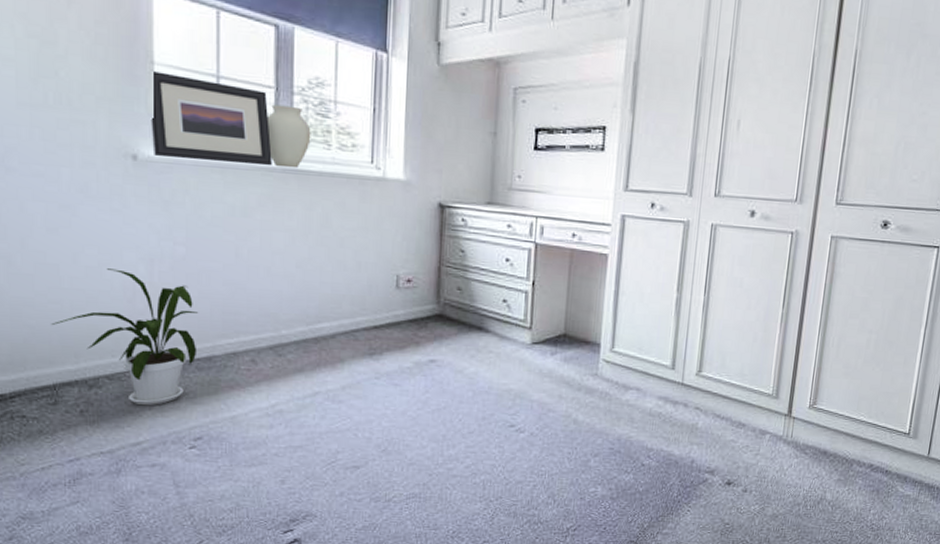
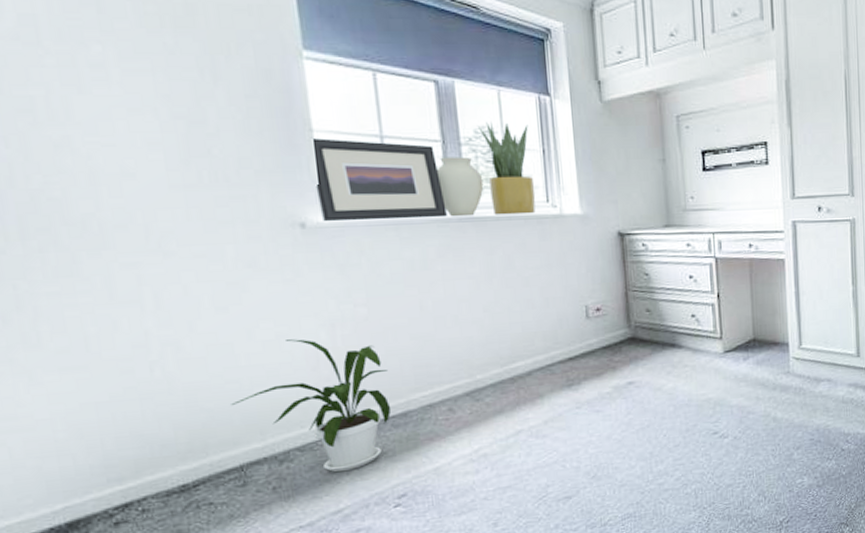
planter: none [313,73,362,174] -> present [478,122,536,215]

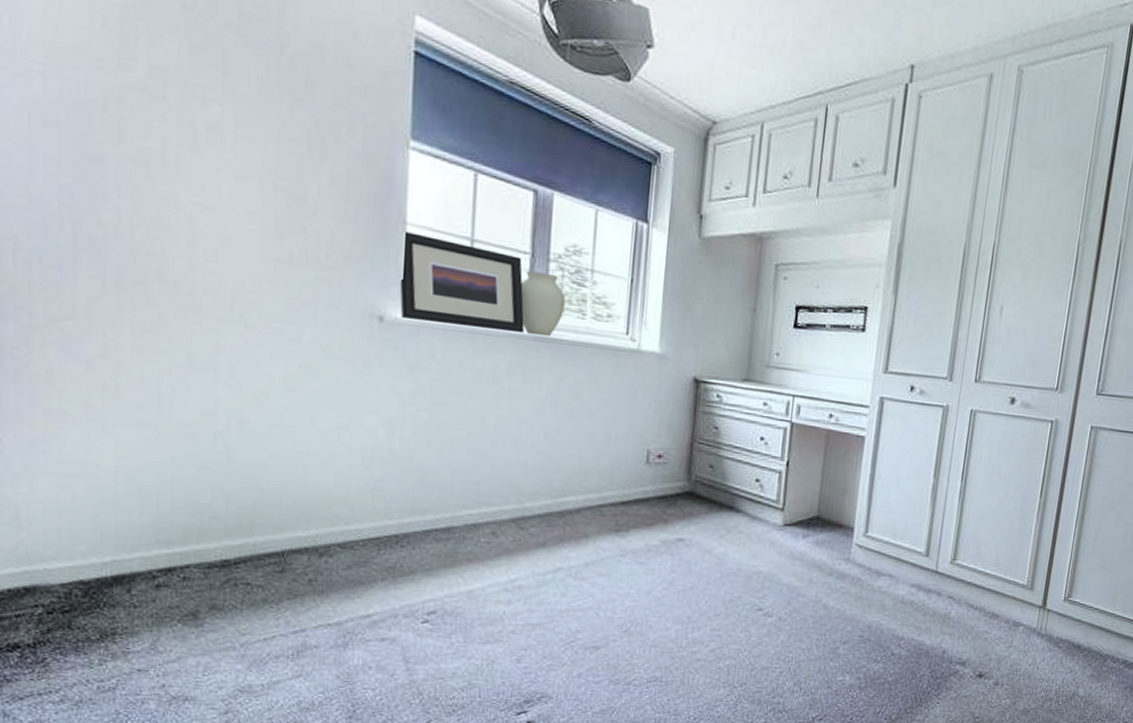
house plant: present [231,339,391,473] -> none [283,432,438,577]
planter: present [478,122,536,215] -> none [570,241,621,344]

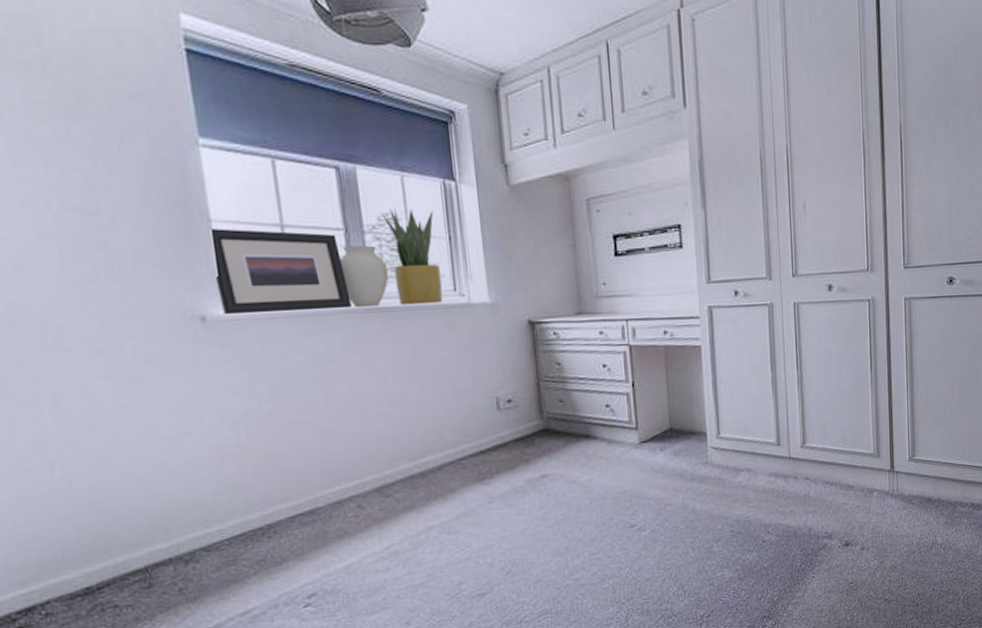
planter: none [570,241,621,344] -> present [382,209,443,305]

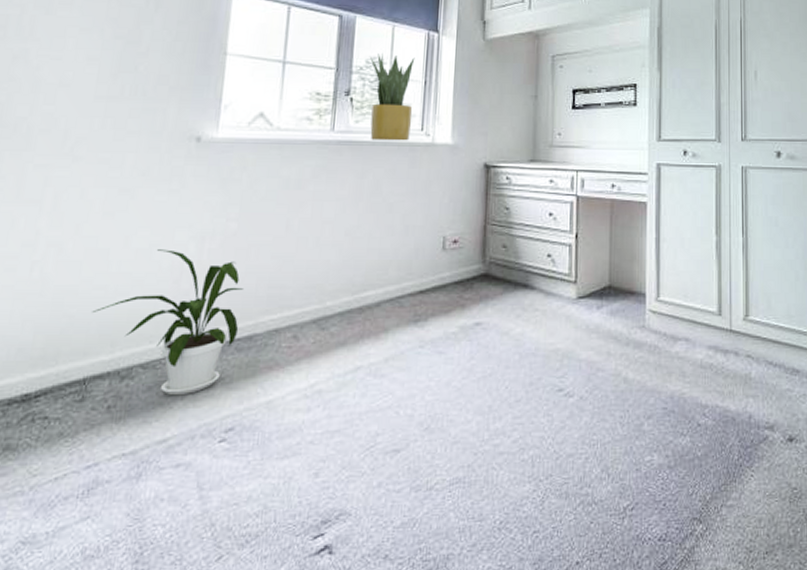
house plant: none [134,436,299,573] -> present [92,249,243,396]
picture frame: present [208,227,352,315] -> none [216,60,329,140]
vase: present [339,245,389,308] -> none [326,83,367,140]

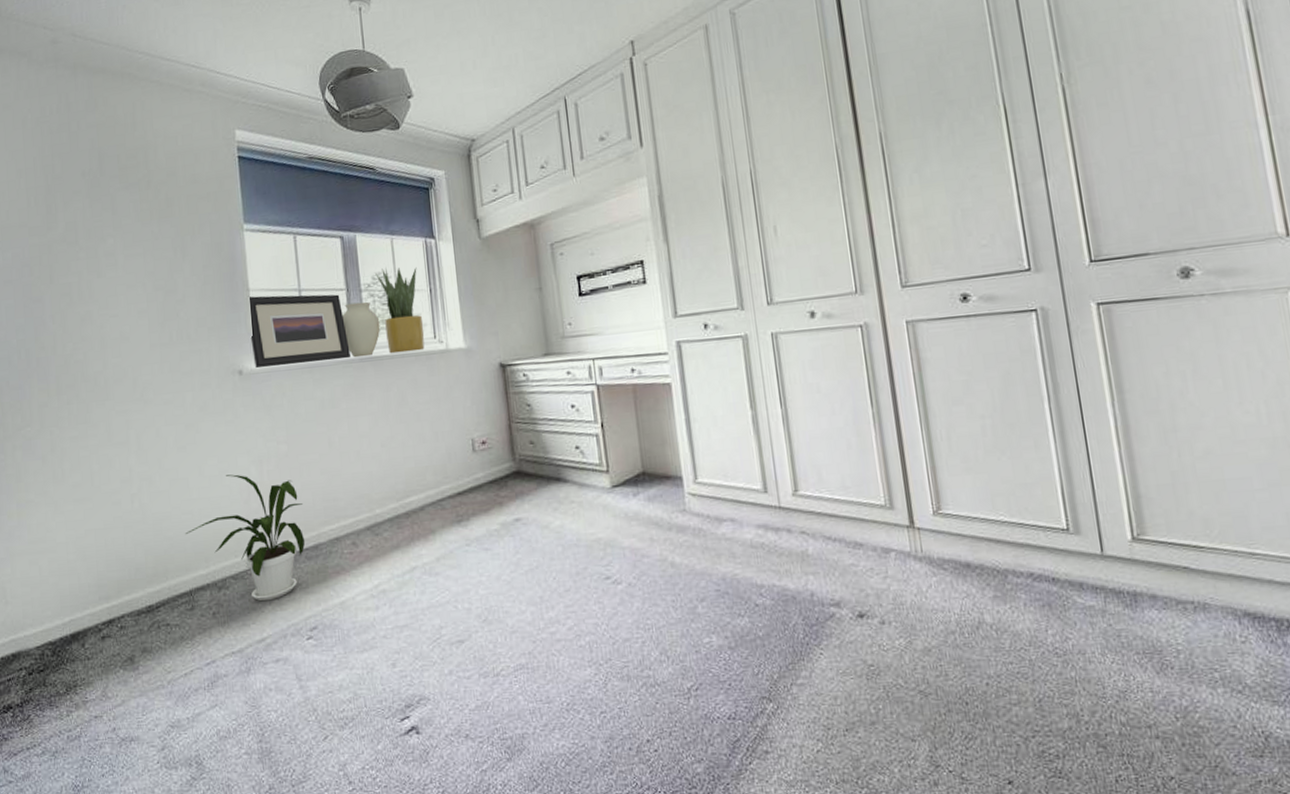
picture frame: none [216,60,329,140] -> present [247,294,351,369]
vase: none [326,83,367,140] -> present [342,301,381,358]

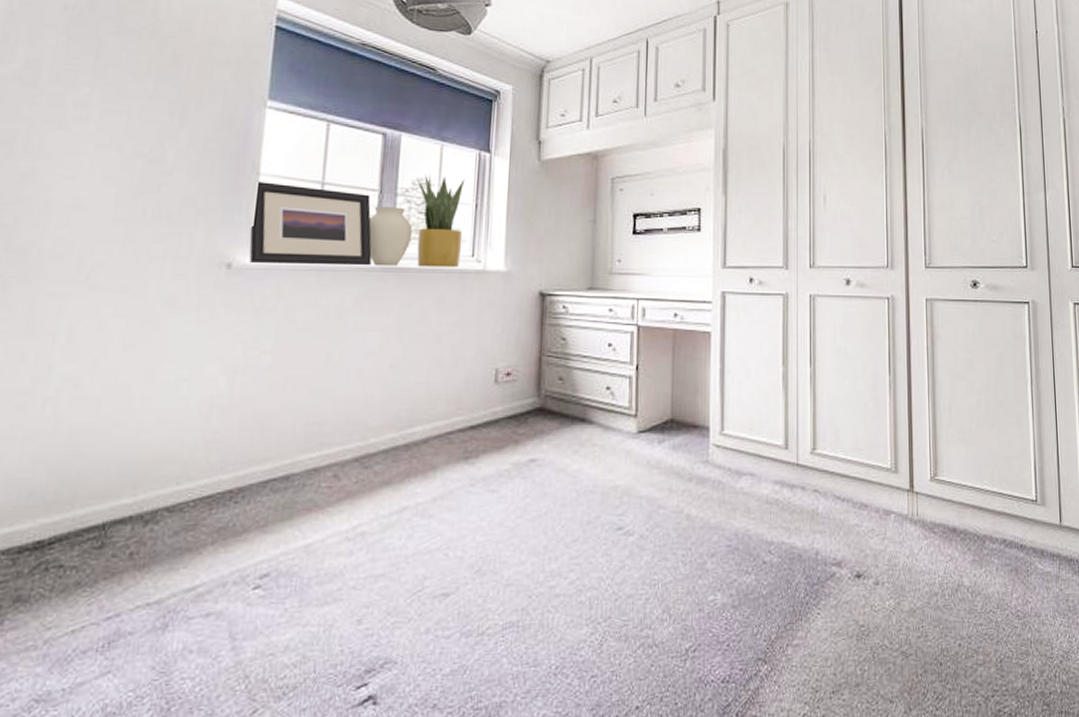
house plant: present [185,474,305,602] -> none [112,384,279,541]

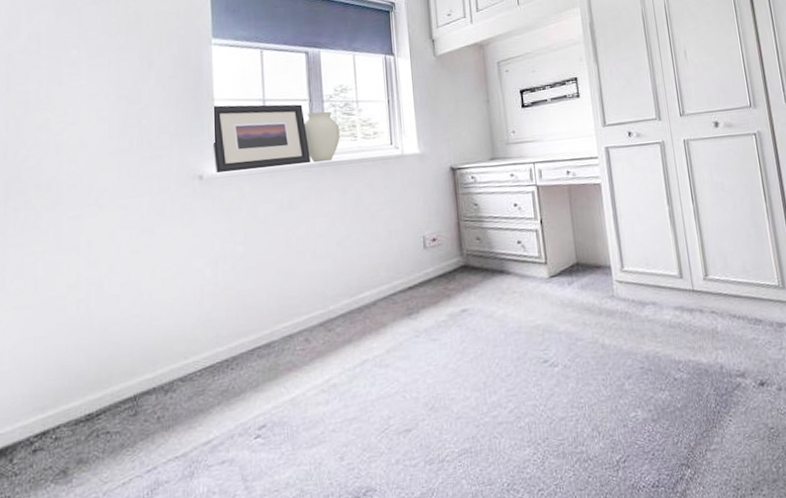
planter: present [417,175,465,268] -> none [337,80,382,159]

